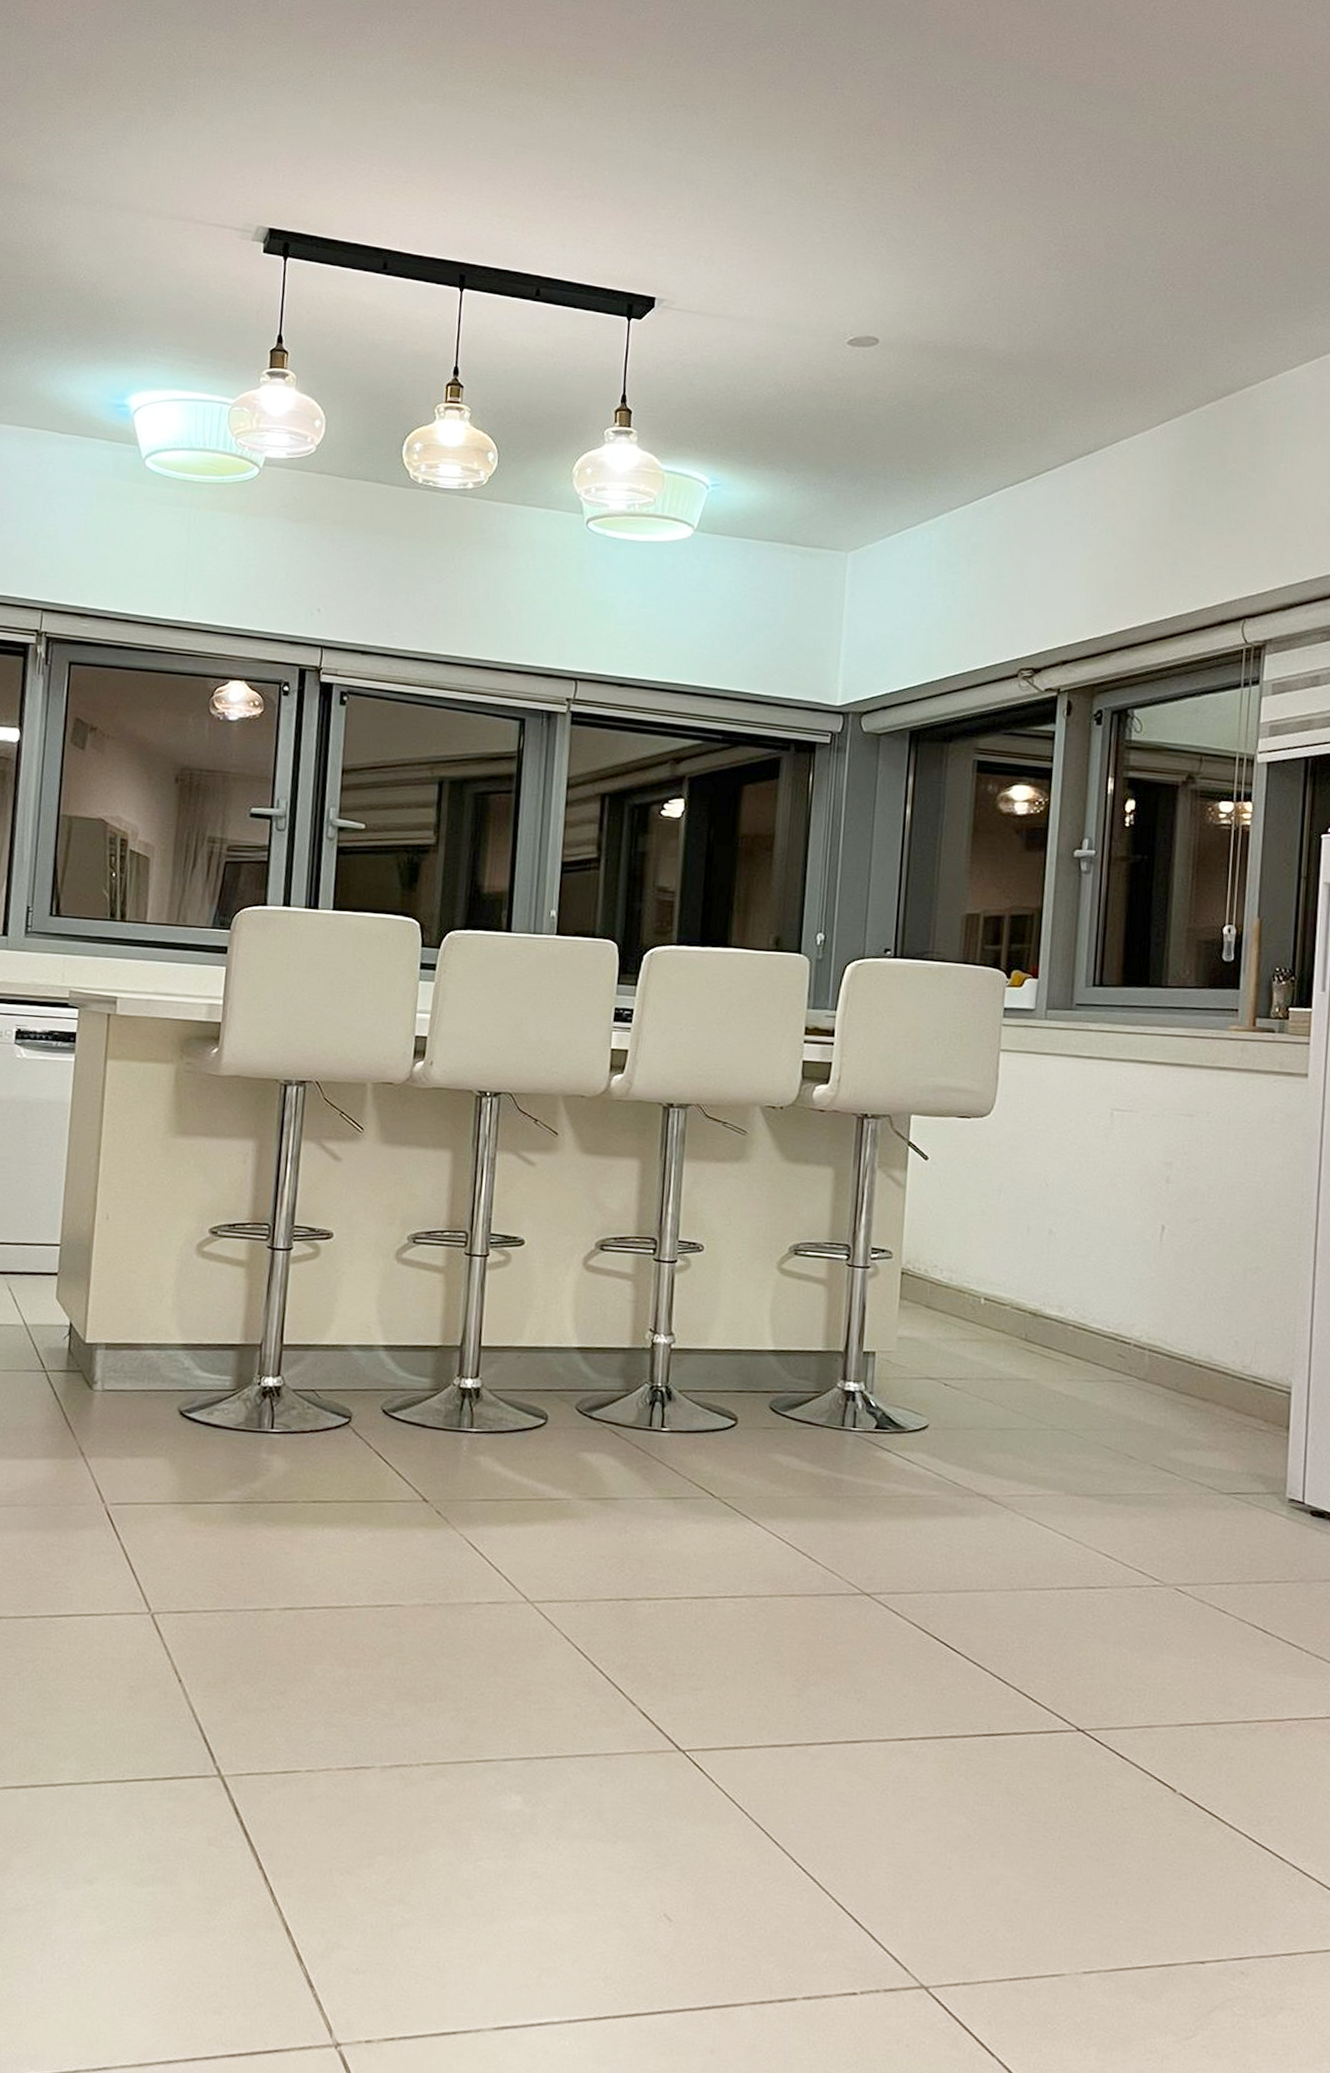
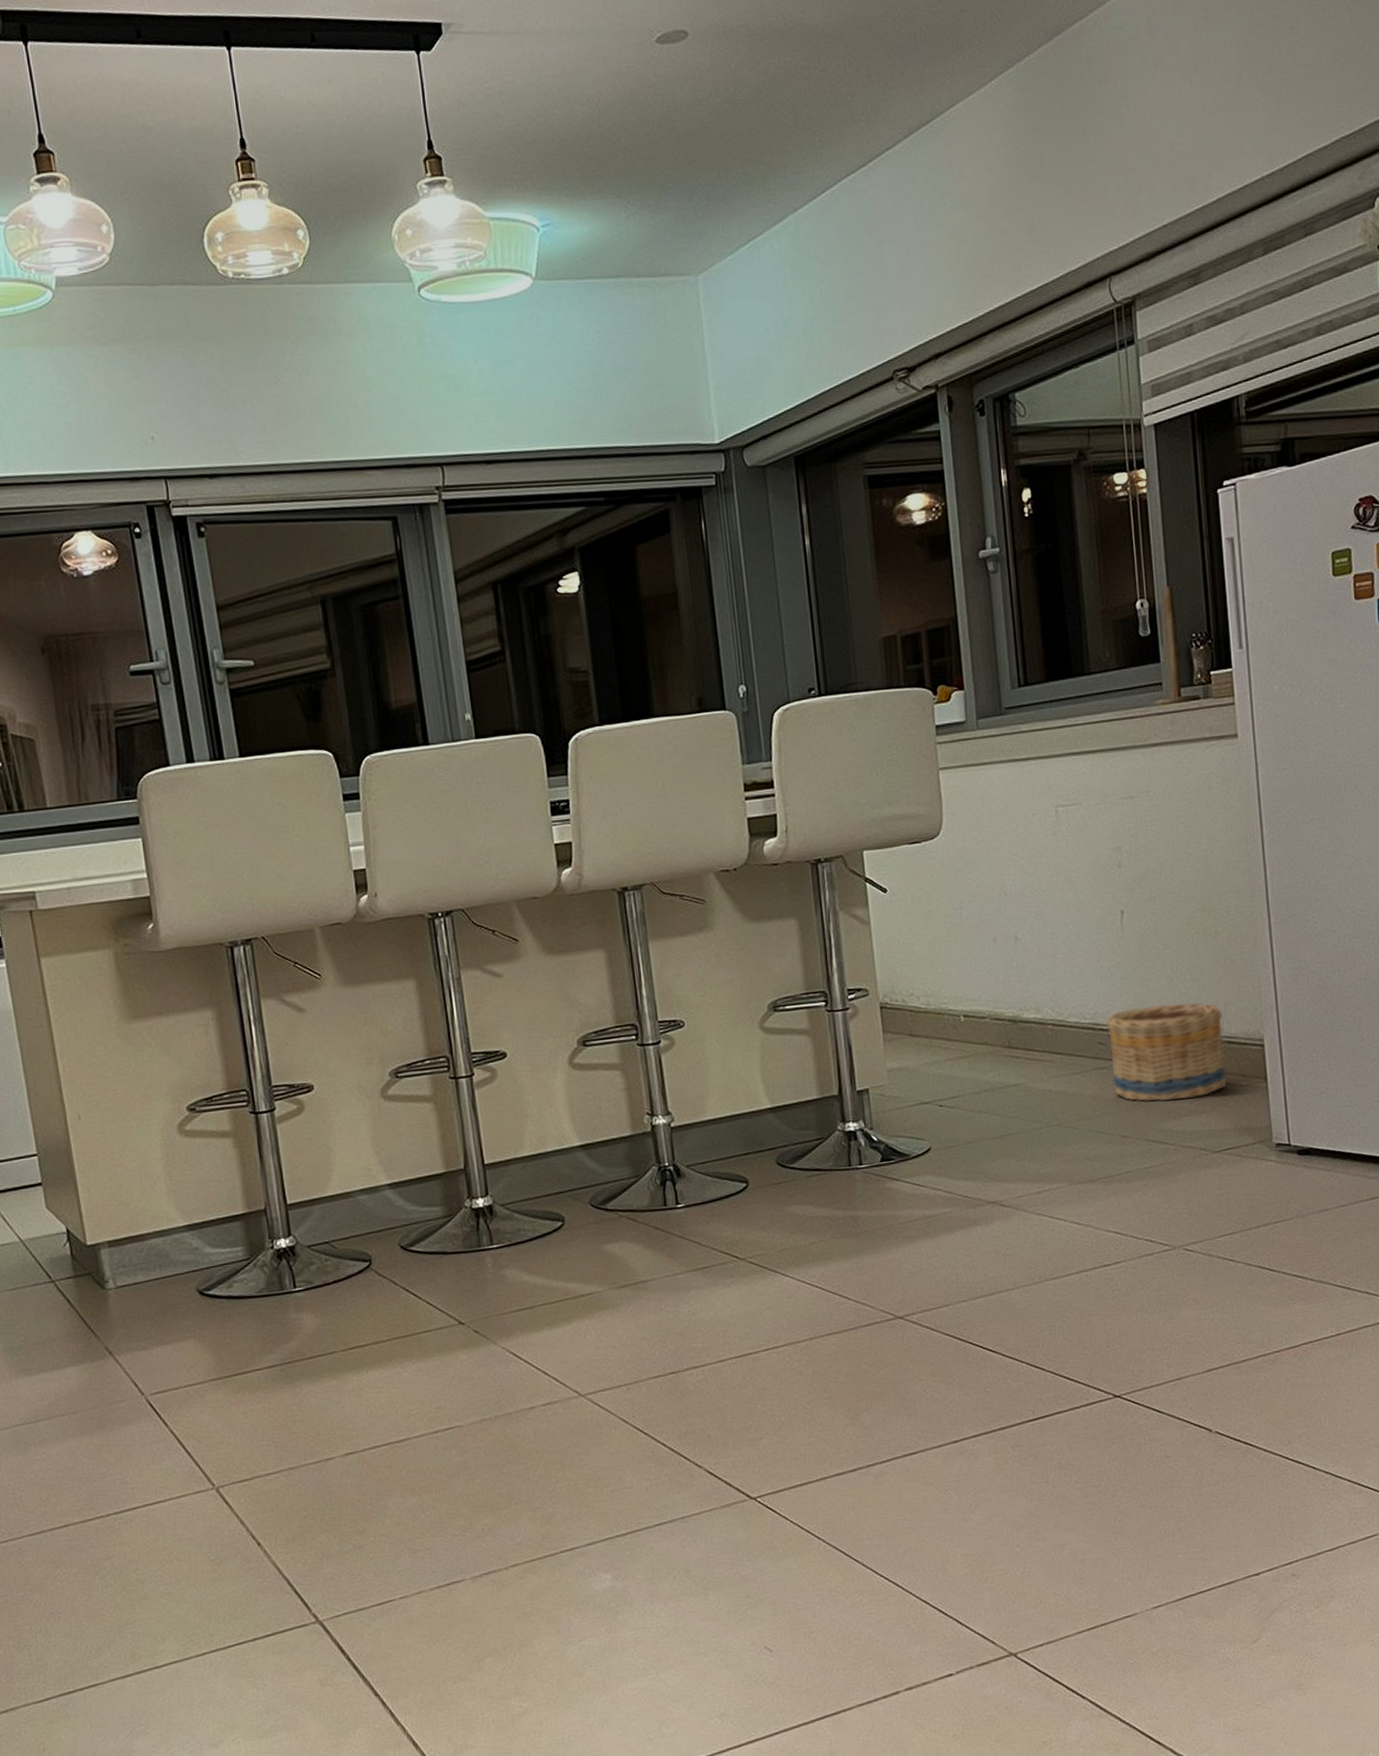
basket: none [1127,1327,1252,1433] -> present [1105,1002,1226,1102]

